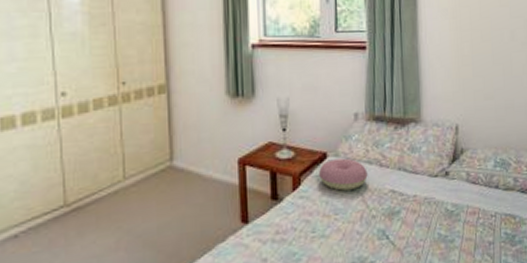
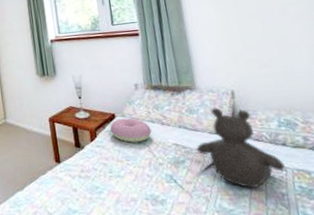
teddy bear: none [413,145,495,239] -> present [196,107,286,188]

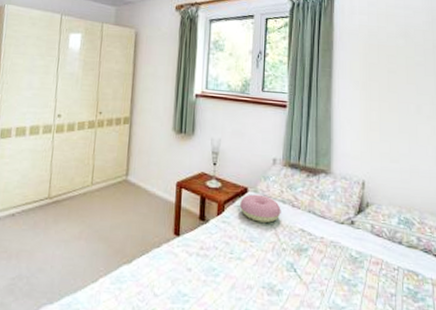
teddy bear: present [196,107,286,188] -> none [321,196,398,285]

